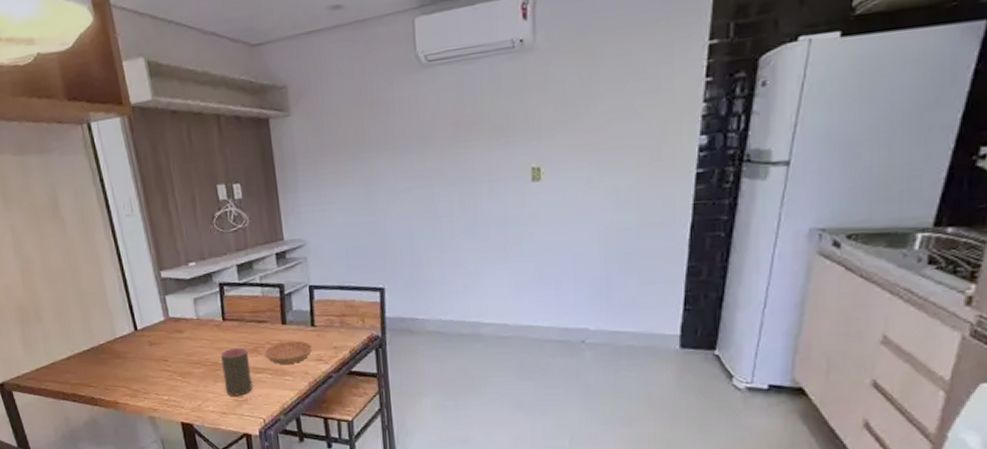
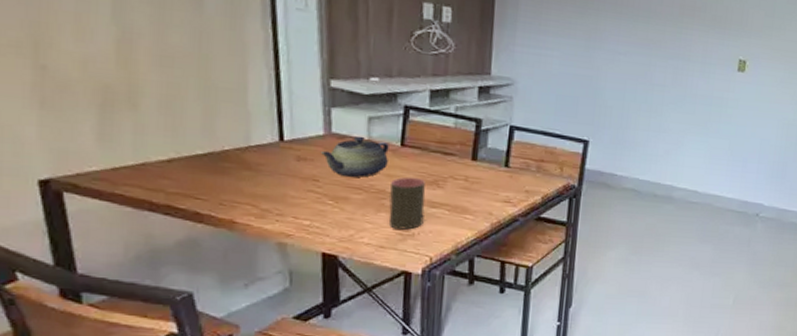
teapot: none [164,316,216,354] -> present [320,135,389,177]
saucer: present [264,340,312,364] -> none [445,178,501,202]

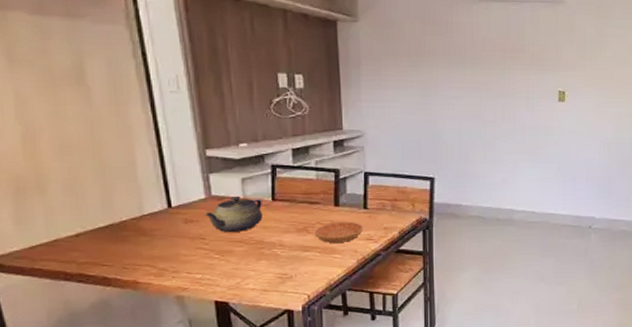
cup: present [389,177,426,230] -> none [267,226,299,274]
saucer: none [445,178,501,202] -> present [314,221,363,243]

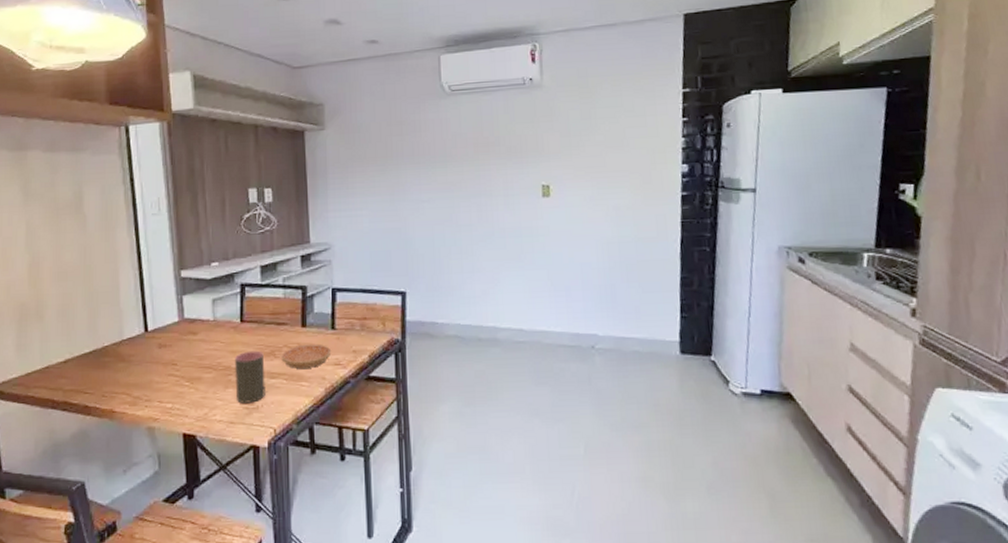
teapot: present [203,196,263,232] -> none [176,318,231,357]
cup: none [267,226,299,274] -> present [235,350,265,404]

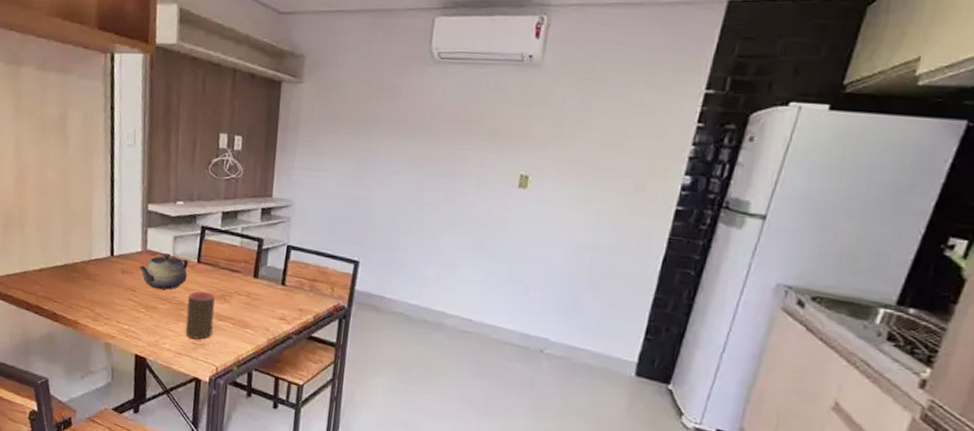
teapot: none [176,318,231,357] -> present [138,252,189,290]
saucer: present [281,344,330,369] -> none [231,294,278,318]

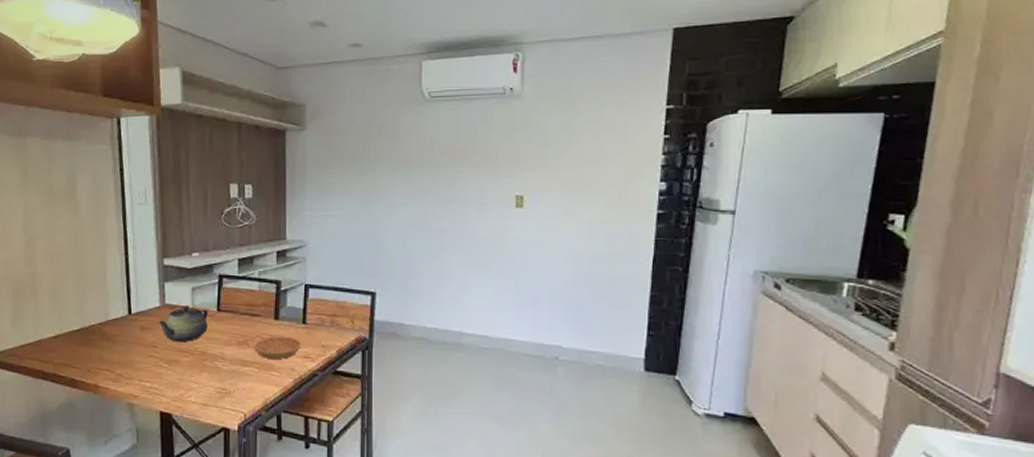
cup: present [185,291,215,340] -> none [210,339,238,388]
saucer: none [231,294,278,318] -> present [254,336,300,359]

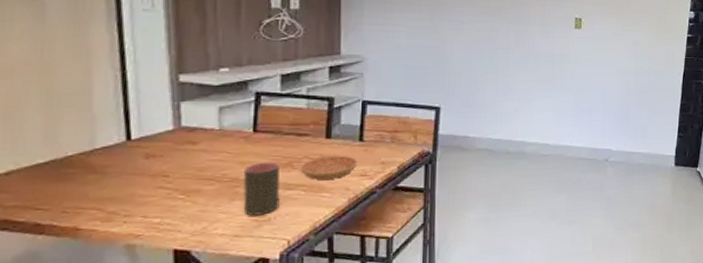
teapot: present [157,305,208,342] -> none [169,126,241,168]
cup: none [210,339,238,388] -> present [243,161,281,216]

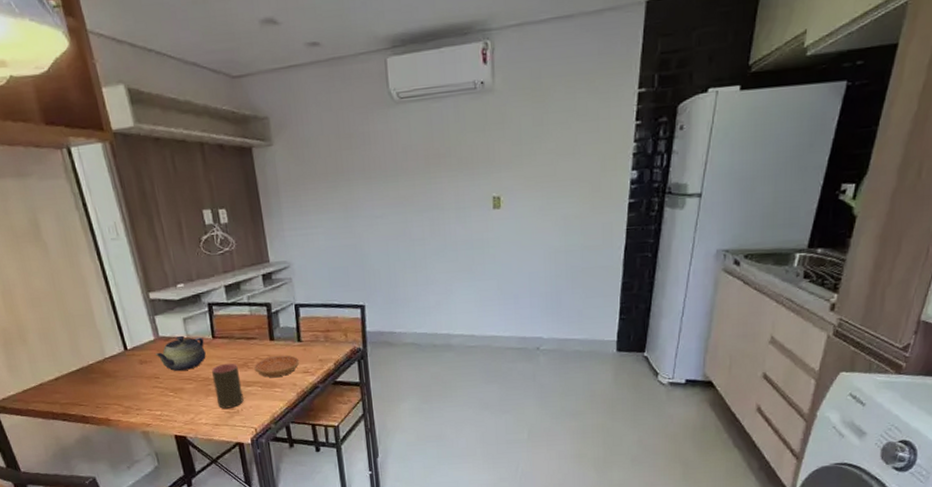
teapot: none [169,126,241,168] -> present [154,335,206,371]

